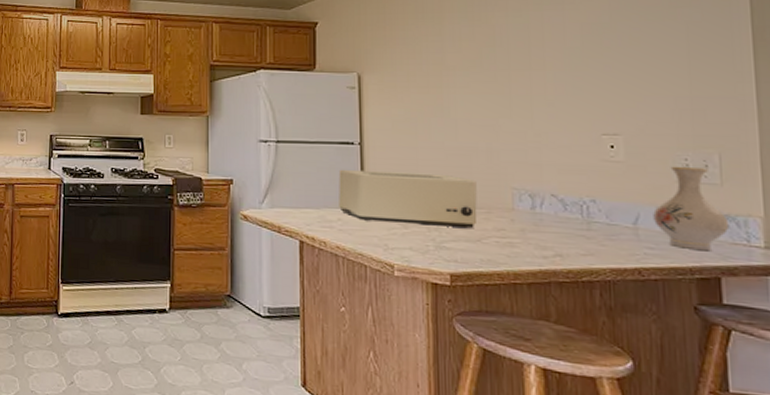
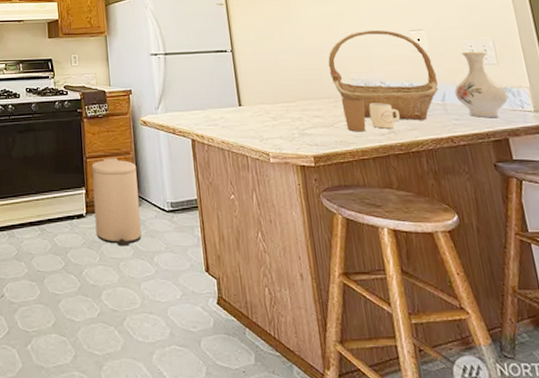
pedal bin: none [179,252,231,349] -> present [91,158,142,247]
toaster: present [338,169,478,229] -> none [217,72,329,117]
basket: none [483,130,632,246] -> present [328,29,439,121]
cup: none [495,209,527,252] -> present [341,97,366,132]
mug: none [530,218,573,251] -> present [368,103,400,129]

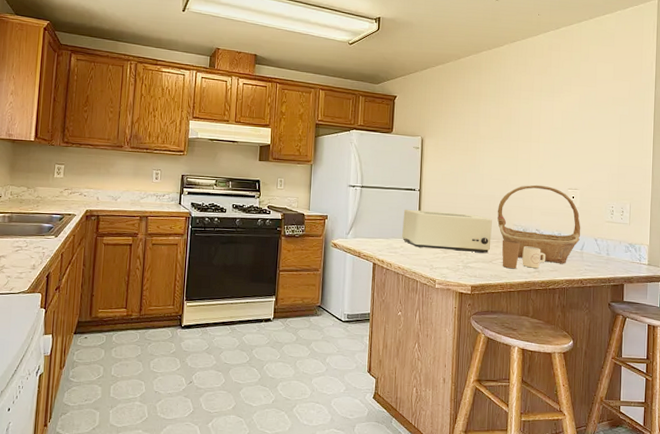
pedal bin: present [91,158,142,247] -> none [280,272,322,348]
toaster: none [217,72,329,117] -> present [402,209,492,253]
vase: present [454,51,509,119] -> none [592,211,631,268]

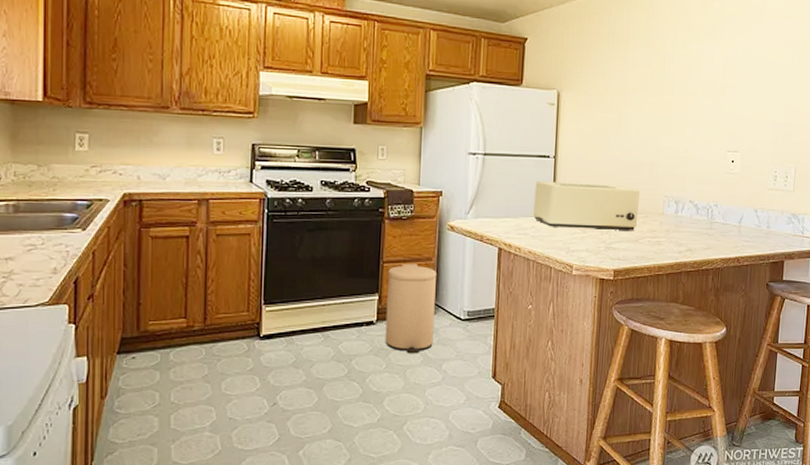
pedal bin: none [280,272,322,348] -> present [385,263,436,354]
basket: present [497,184,581,264] -> none [645,147,740,241]
cup: present [502,239,521,269] -> none [650,214,672,249]
mug: present [522,246,546,268] -> none [672,221,700,247]

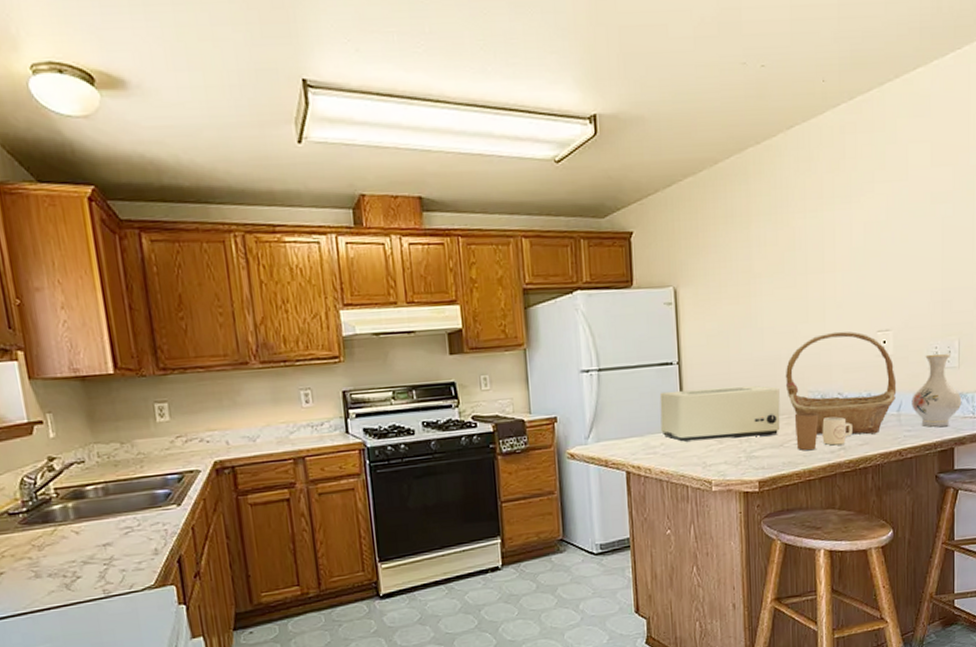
pedal bin: present [385,263,436,354] -> none [507,499,566,597]
basket: none [645,147,740,241] -> present [785,331,897,435]
cup: none [650,214,672,249] -> present [794,412,819,451]
mug: none [672,221,700,247] -> present [822,416,854,446]
vase: none [751,177,794,242] -> present [912,353,962,428]

